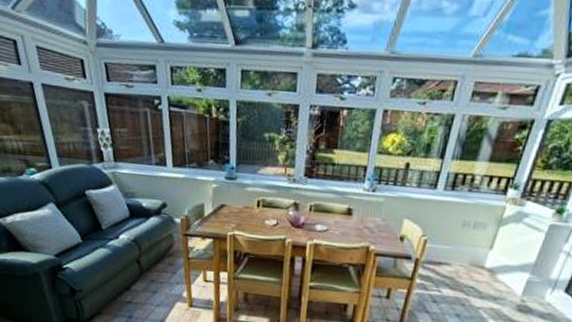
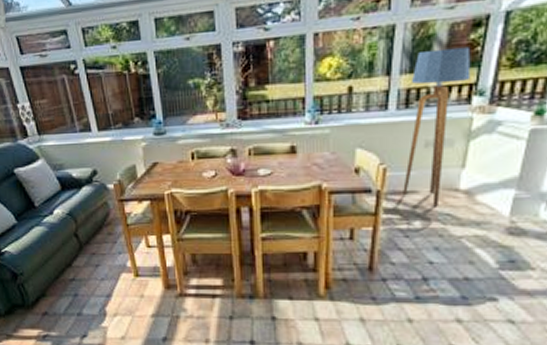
floor lamp: none [437,142,514,280] -> present [403,46,471,207]

